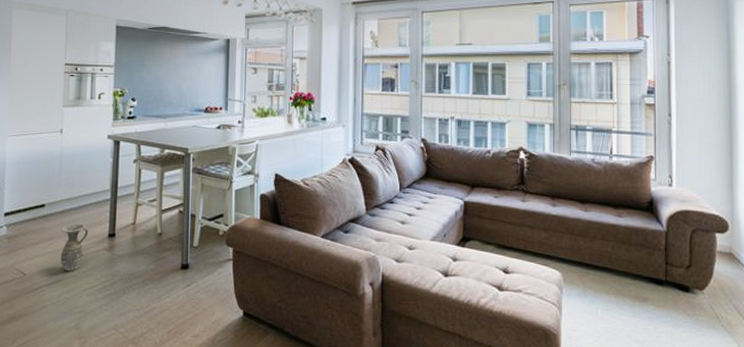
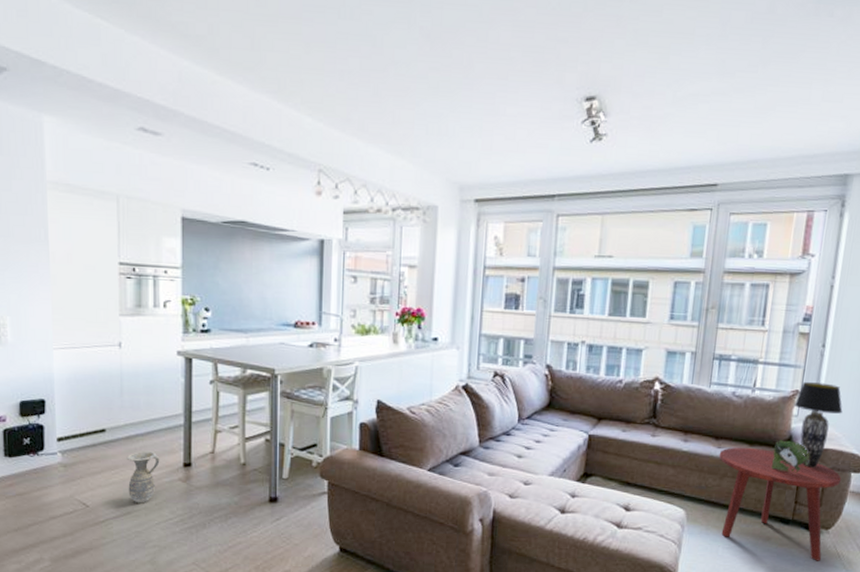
side table: none [586,210,708,323] -> present [719,447,842,561]
succulent plant: none [638,203,673,235] -> present [772,440,810,473]
table lamp: none [650,148,697,229] -> present [793,382,843,468]

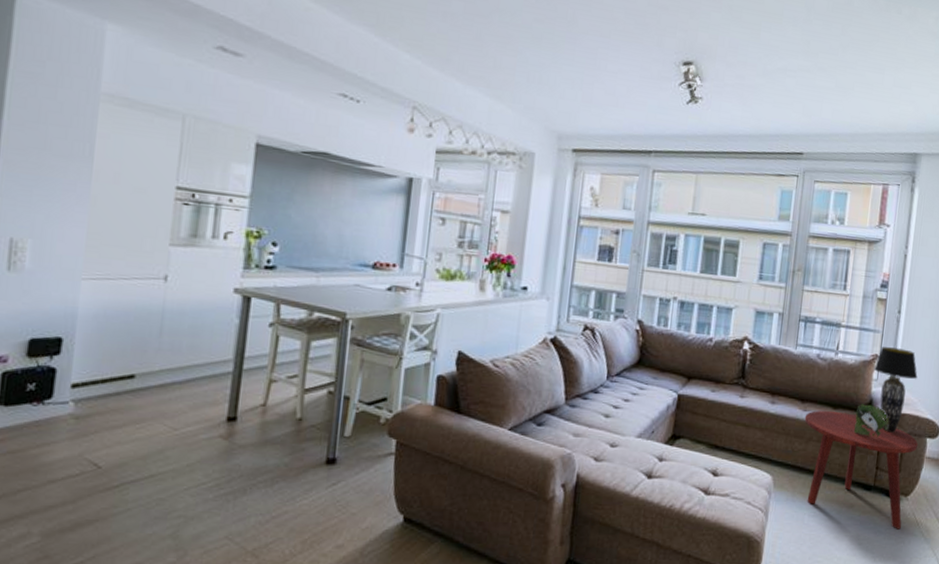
ceramic jug: present [126,451,160,504] -> none [154,402,199,465]

